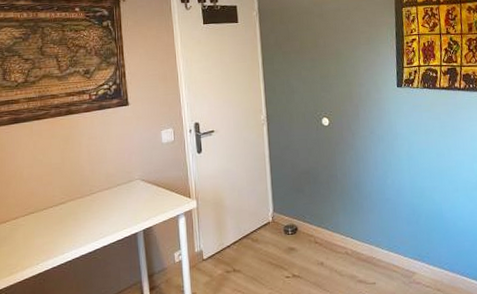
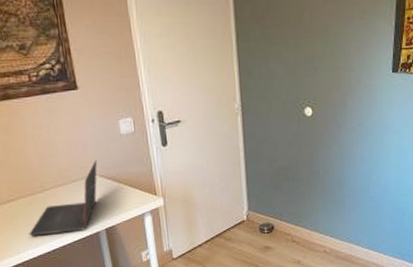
laptop: none [74,166,141,237] -> present [29,160,98,236]

